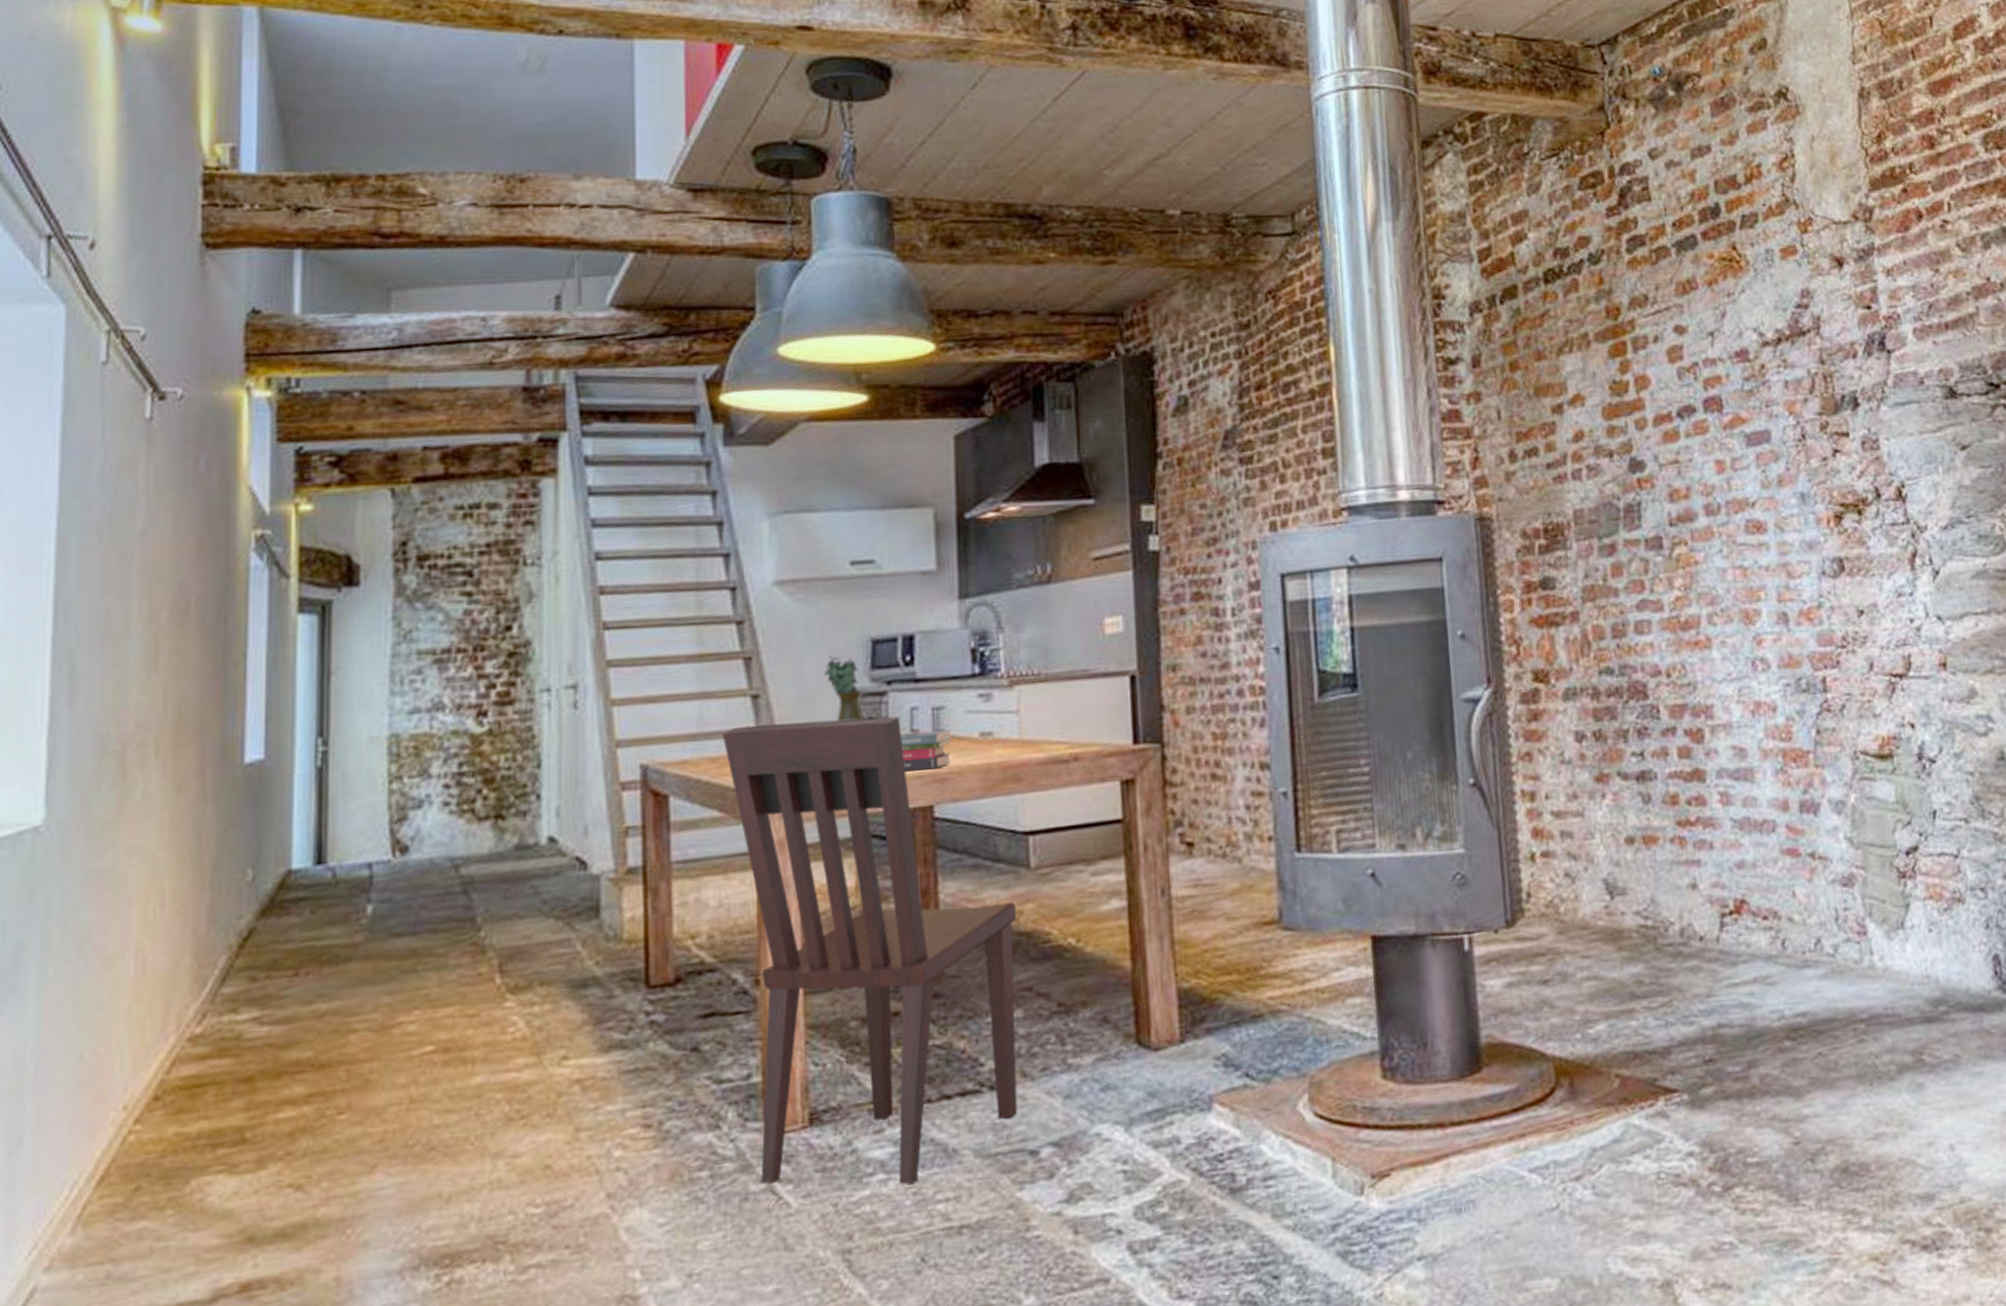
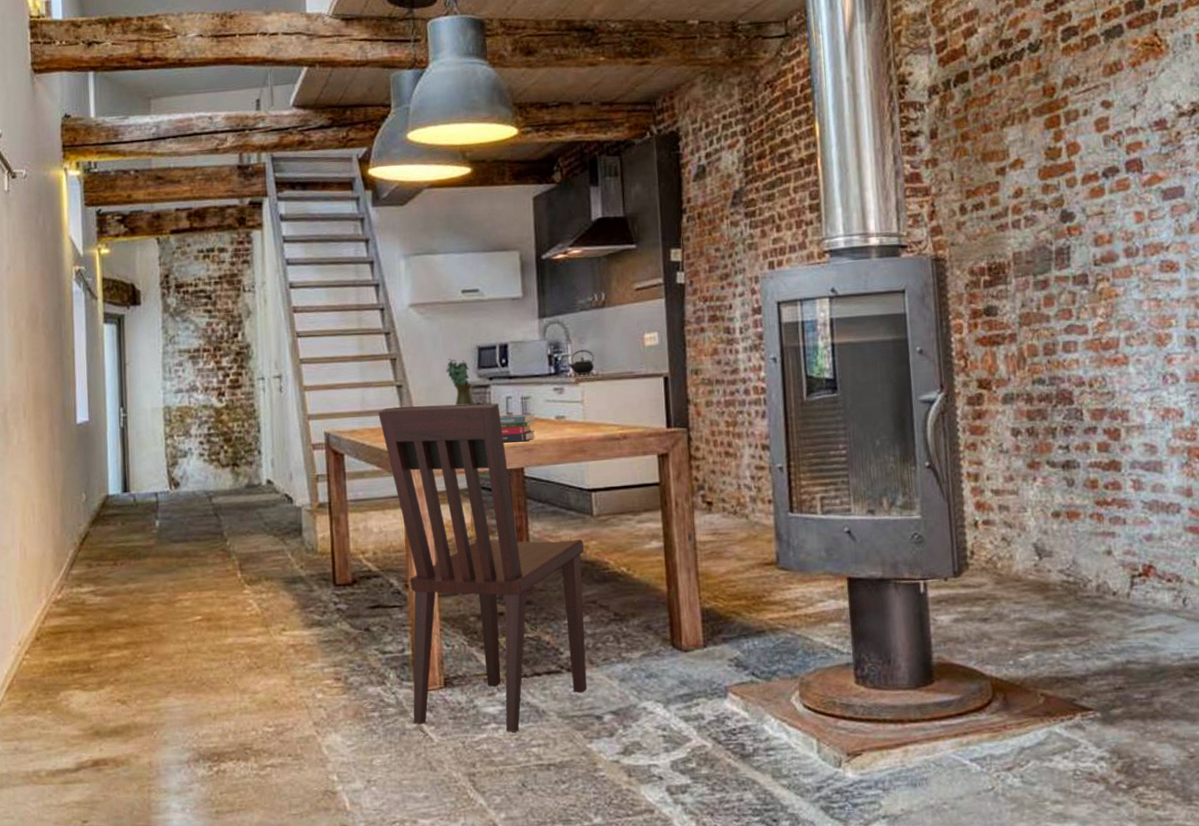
kettle: none [998,640,1036,675] -> present [568,350,595,375]

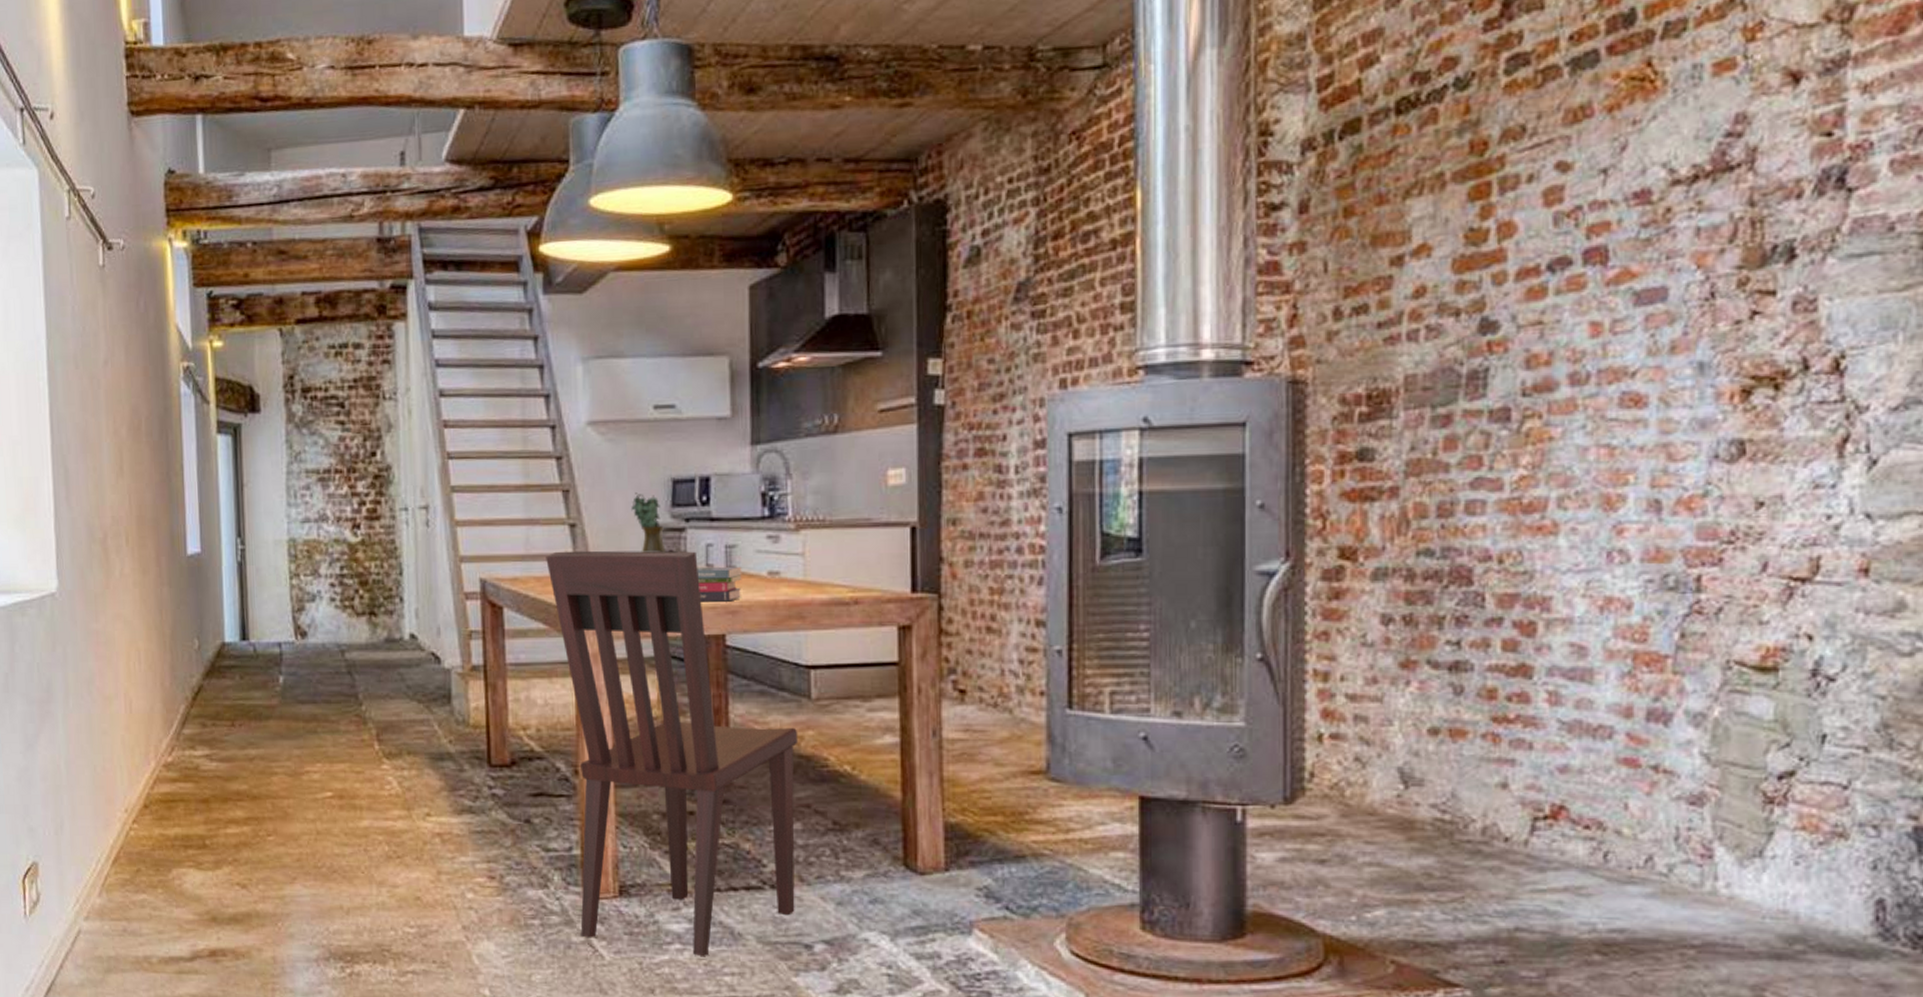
kettle: present [568,350,595,375] -> none [786,487,821,520]

